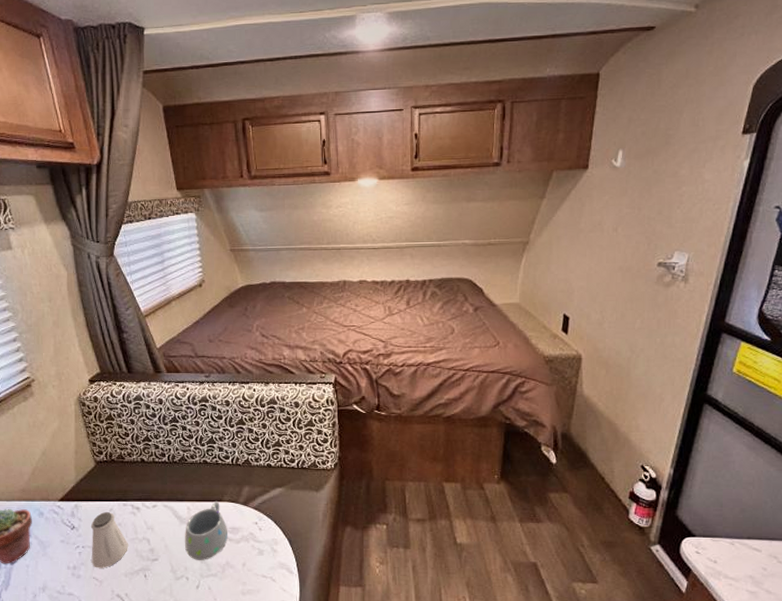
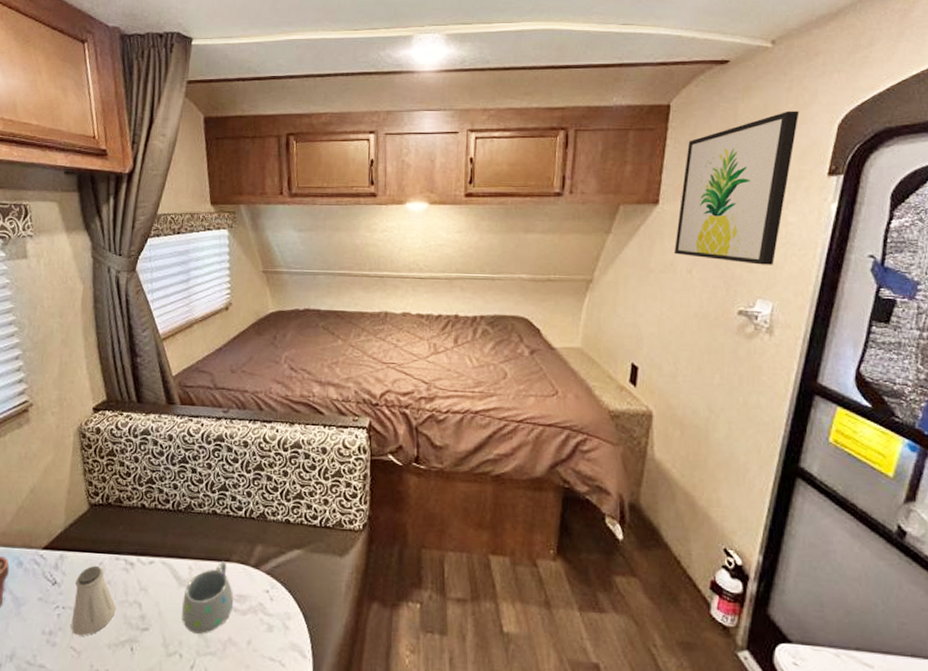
wall art: none [602,73,719,220] -> present [675,110,800,265]

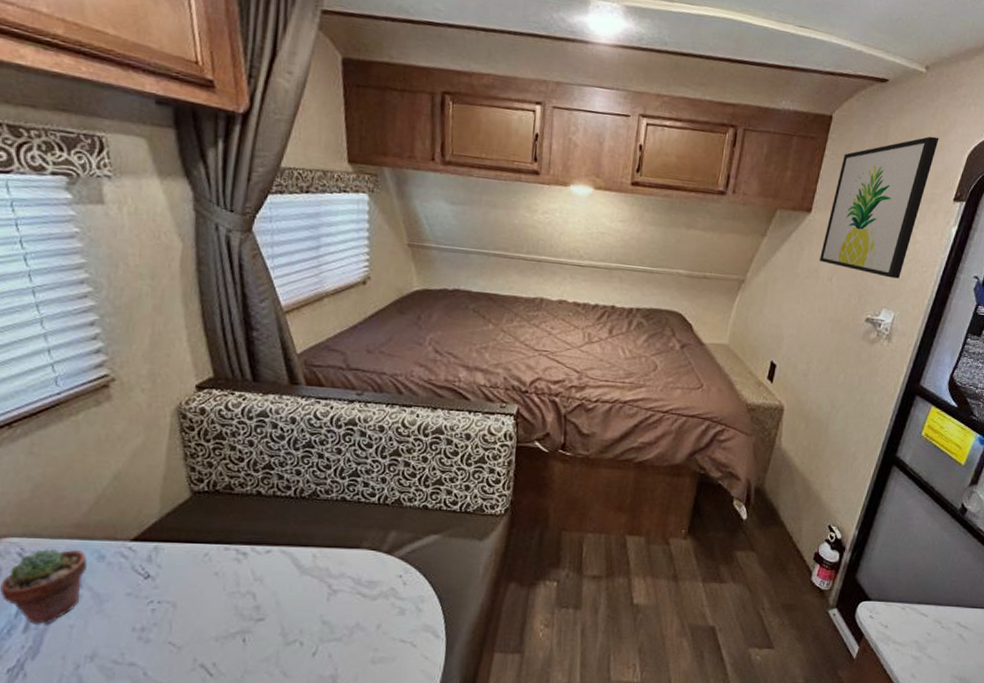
saltshaker: present [71,565,117,636] -> none [169,556,226,630]
mug: present [182,560,233,634] -> none [303,547,363,621]

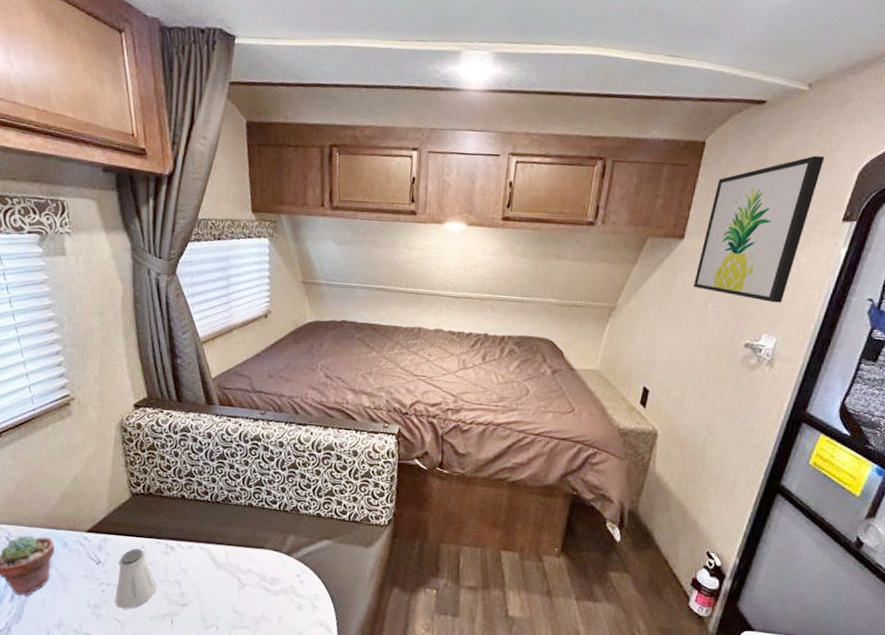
saltshaker: none [169,556,226,630] -> present [115,548,158,609]

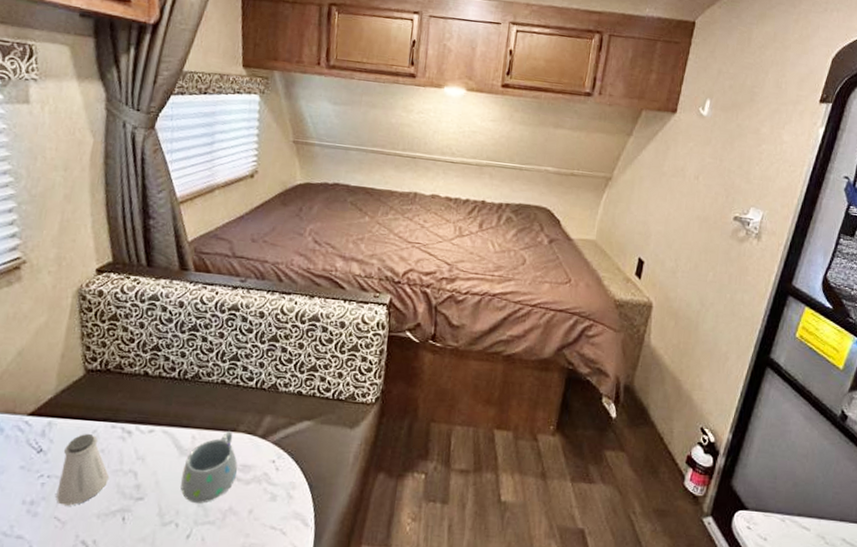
mug: none [219,547,267,611] -> present [180,430,238,504]
wall art: present [693,155,825,303] -> none [686,40,803,178]

